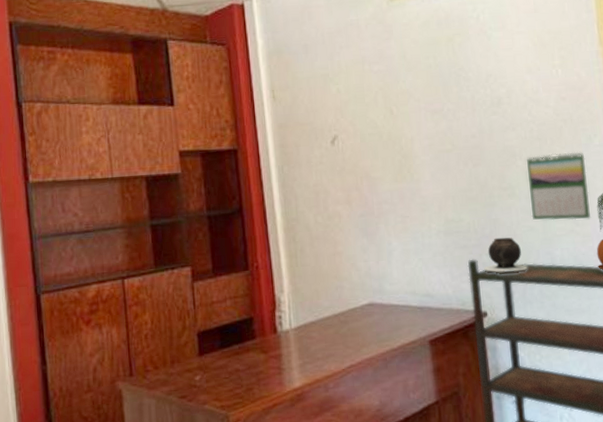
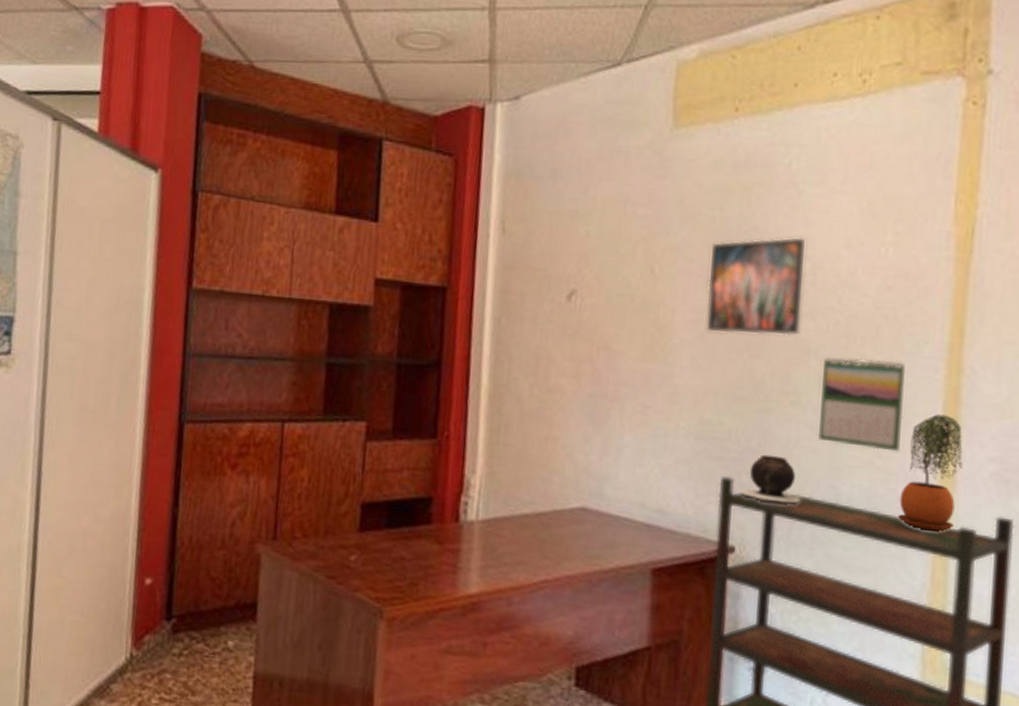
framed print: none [433,71,507,152] -> present [705,237,806,336]

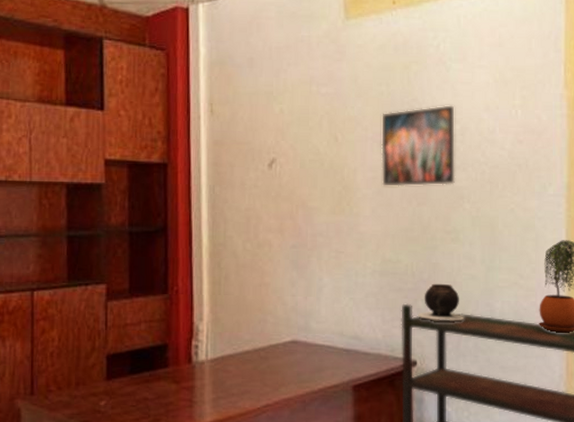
calendar: present [817,357,906,452] -> none [474,199,537,272]

